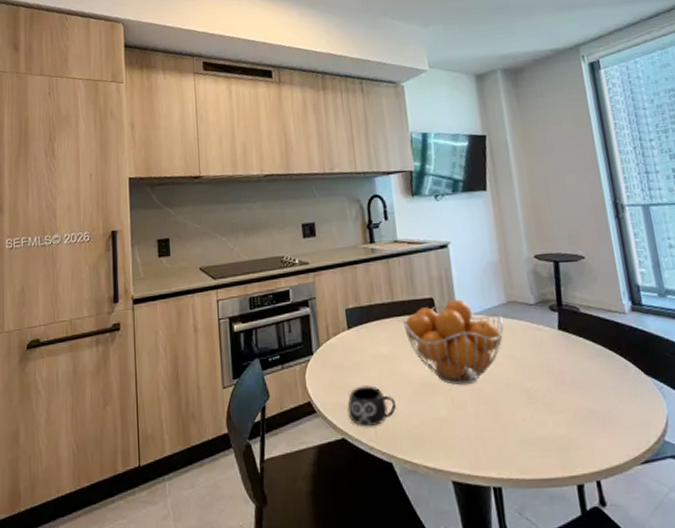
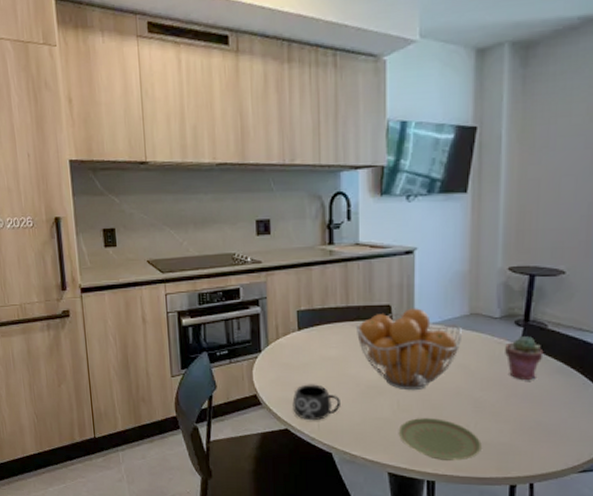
plate: none [456,414,542,462] -> present [398,418,482,461]
potted succulent: none [545,321,582,366] -> present [505,336,544,380]

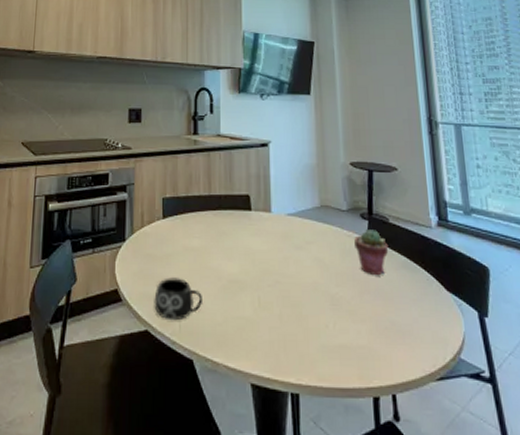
fruit basket: present [355,308,462,391] -> none [217,198,315,286]
plate: present [398,418,482,461] -> none [260,317,342,368]

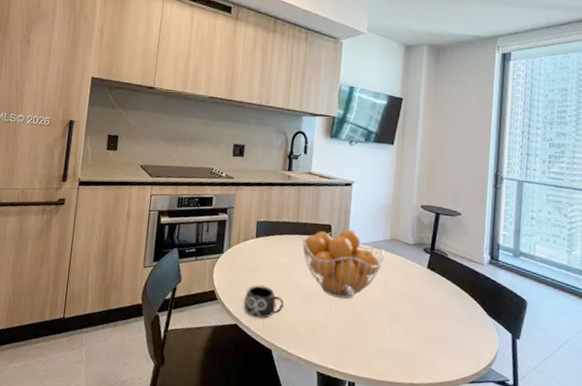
fruit basket: none [217,198,315,286] -> present [302,229,384,300]
potted succulent: present [354,229,389,275] -> none [416,261,445,299]

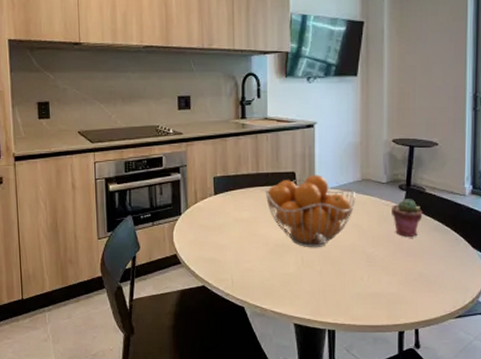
mug: present [243,285,284,319] -> none [209,244,252,278]
potted succulent: none [416,261,445,299] -> present [392,199,423,237]

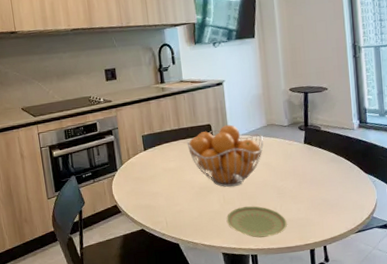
plate: none [302,273,374,311] -> present [226,206,287,238]
potted succulent: present [392,199,423,237] -> none [294,137,321,169]

